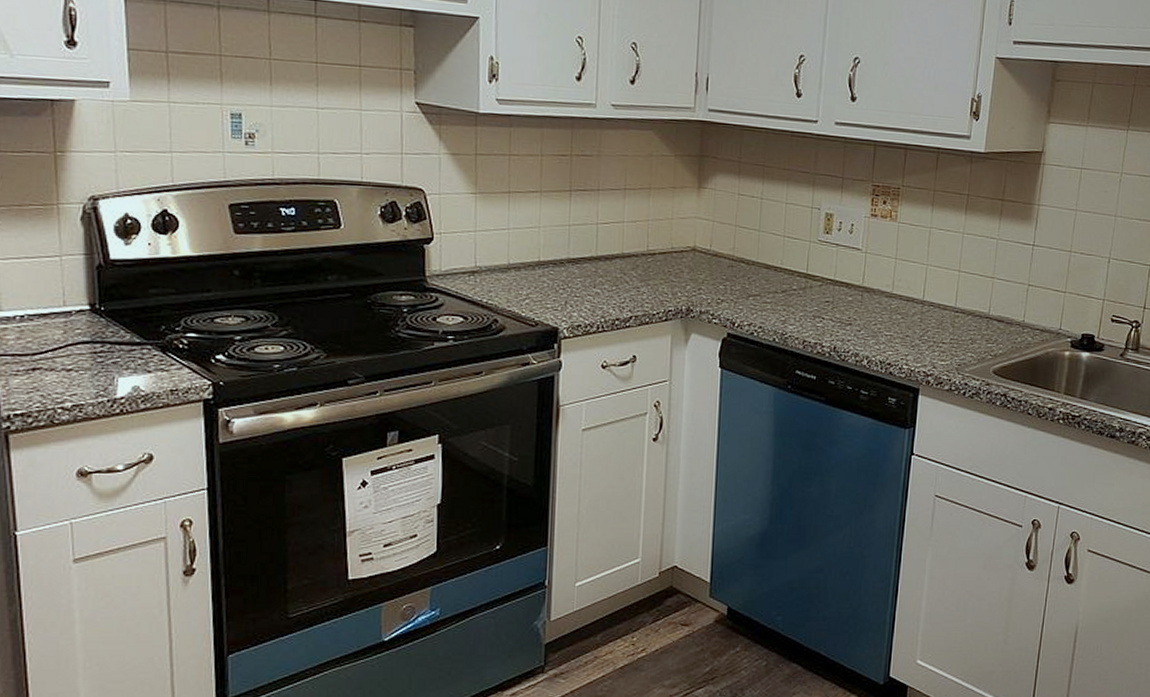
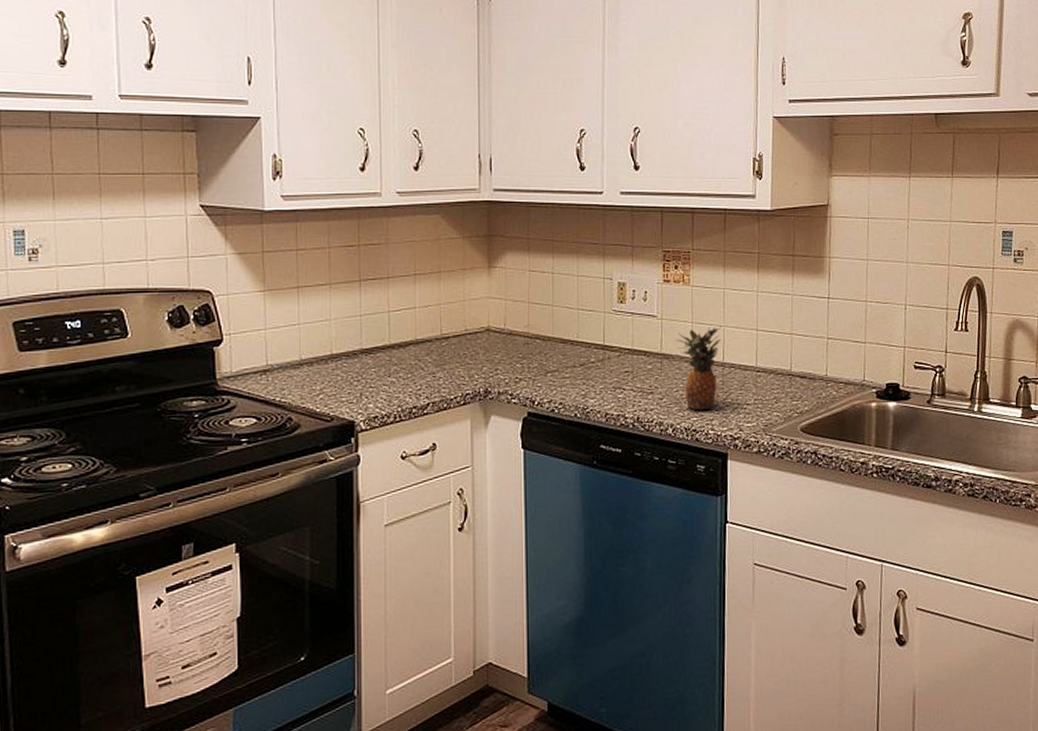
fruit: none [877,264,925,346] -> present [675,325,722,411]

